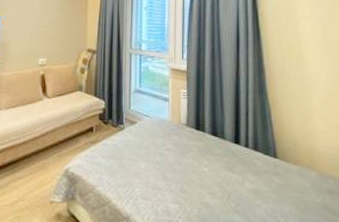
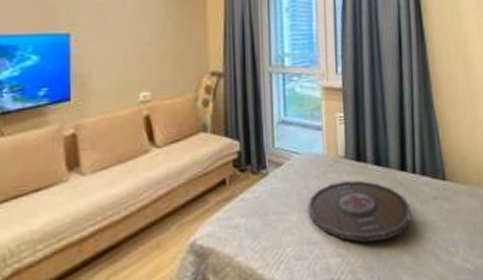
serving tray: none [154,144,243,198] -> present [307,180,412,243]

